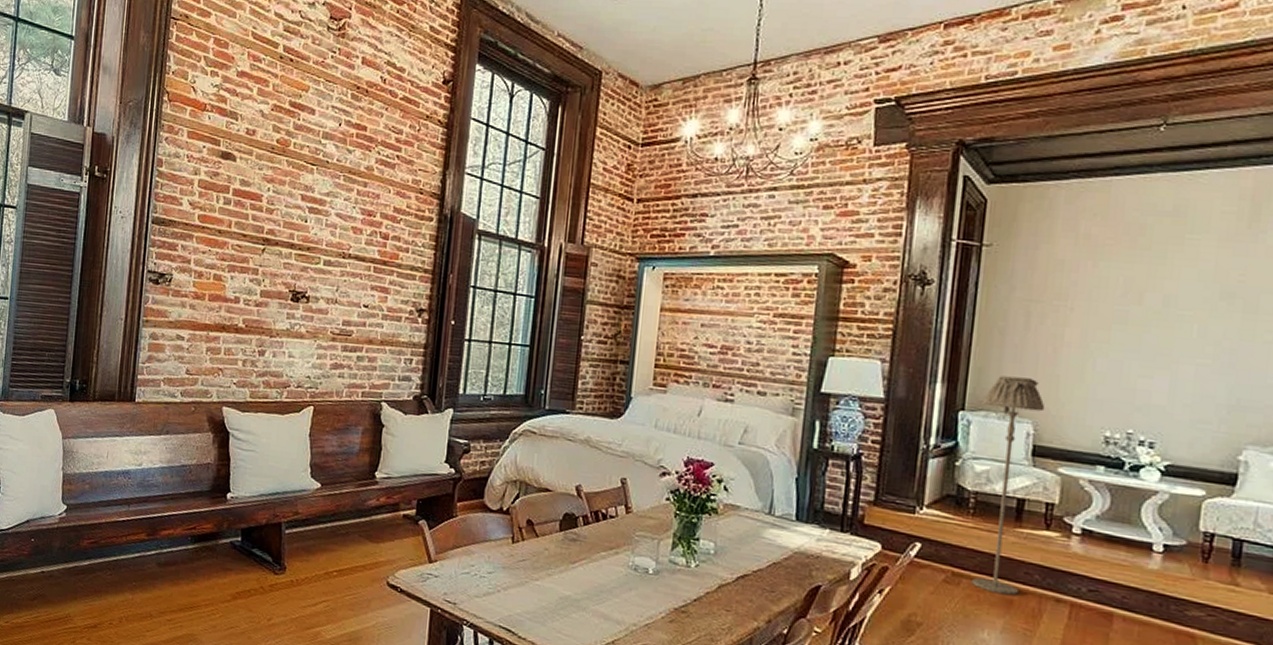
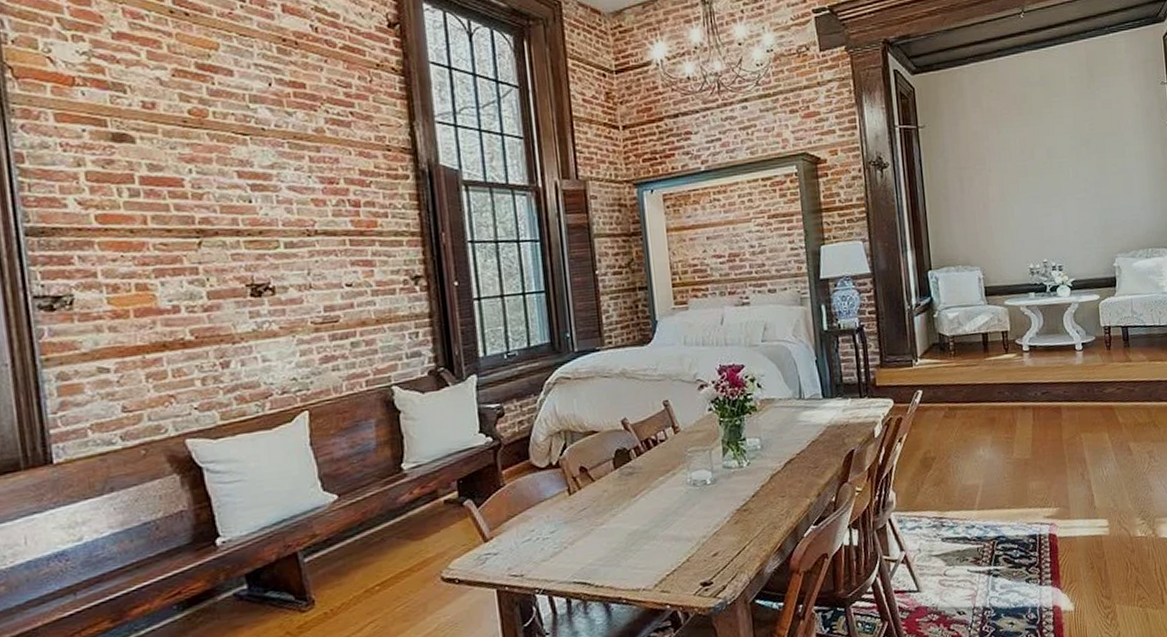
floor lamp: present [972,376,1045,596] -> none [944,233,998,416]

